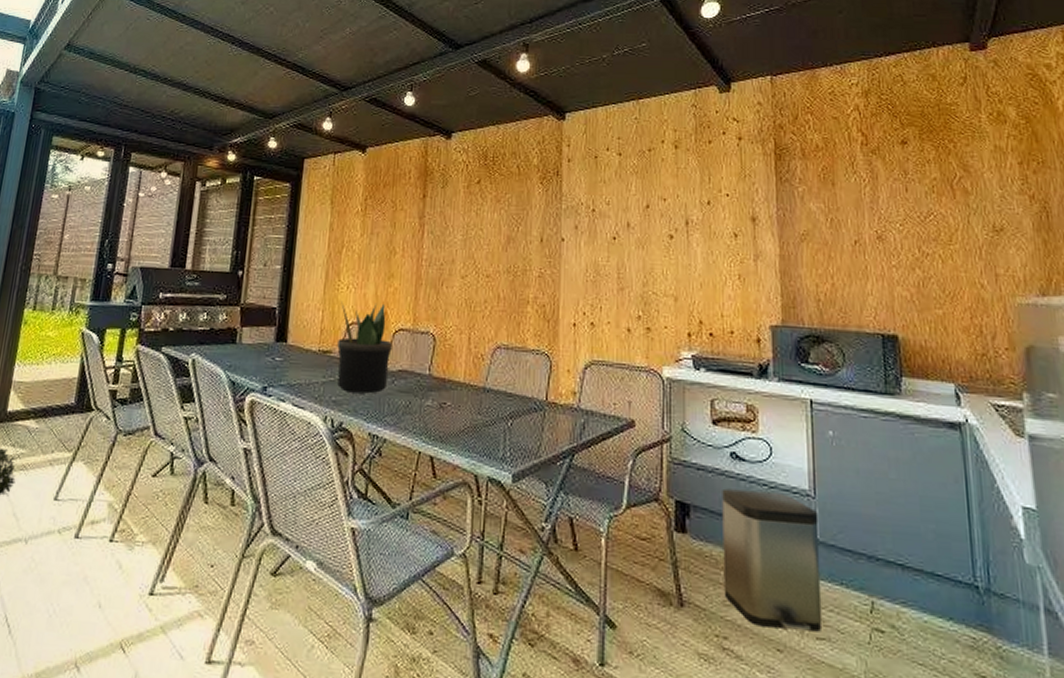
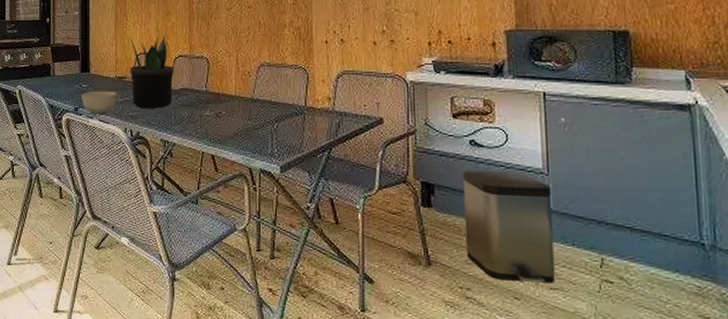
bowl: none [272,366,320,397] -> present [81,90,118,114]

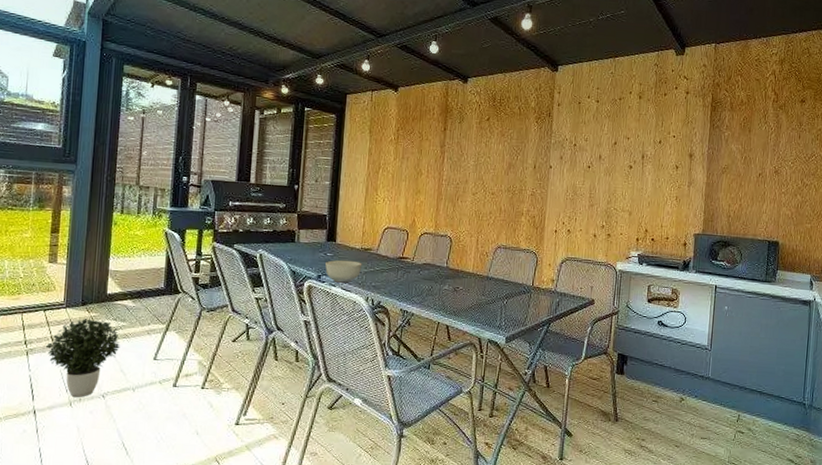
planter: present [130,36,174,109] -> none [376,210,419,281]
pedal bin: present [463,170,556,284] -> none [645,345,712,434]

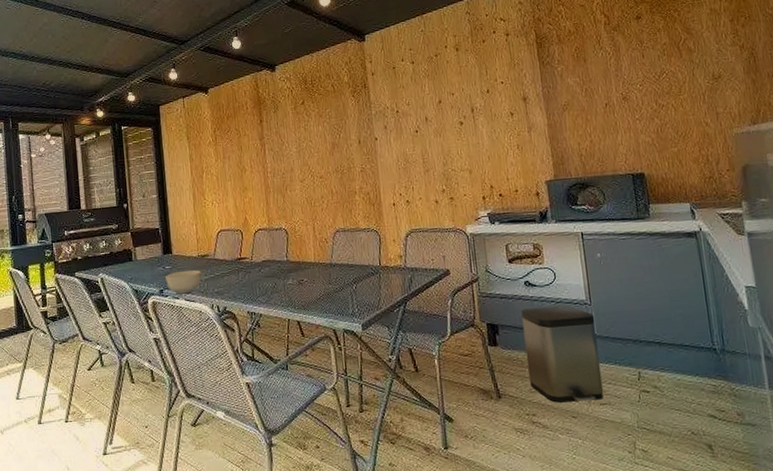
pedal bin: none [645,345,712,434] -> present [521,305,604,403]

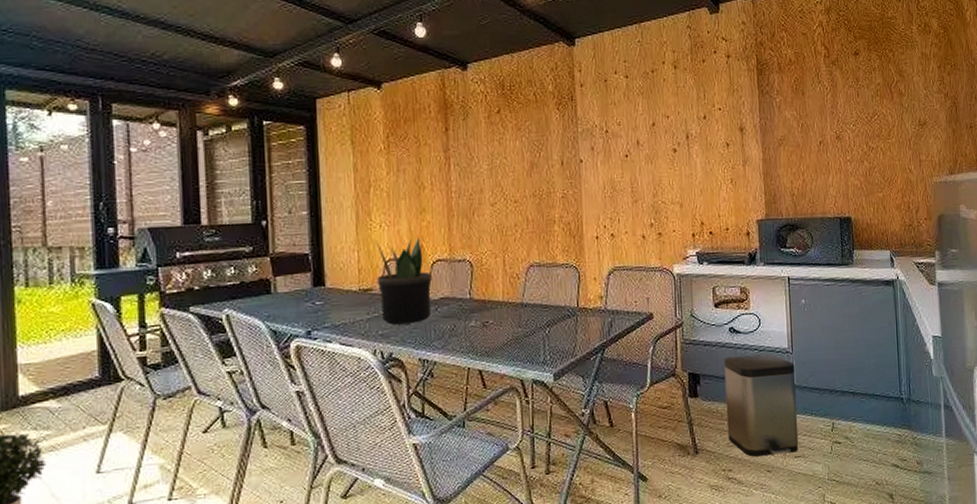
bowl: present [165,269,202,295] -> none [315,306,363,337]
planter: none [209,211,255,284] -> present [375,237,432,325]

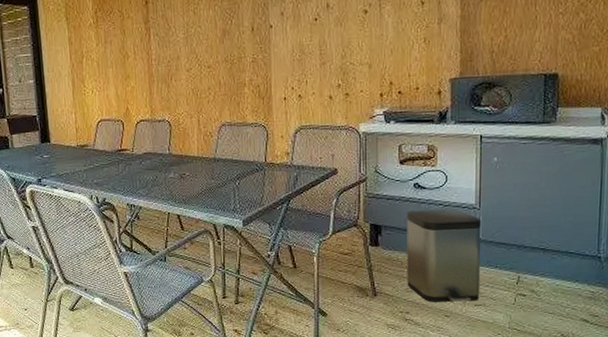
planter: present [375,237,432,325] -> none [89,101,136,175]

